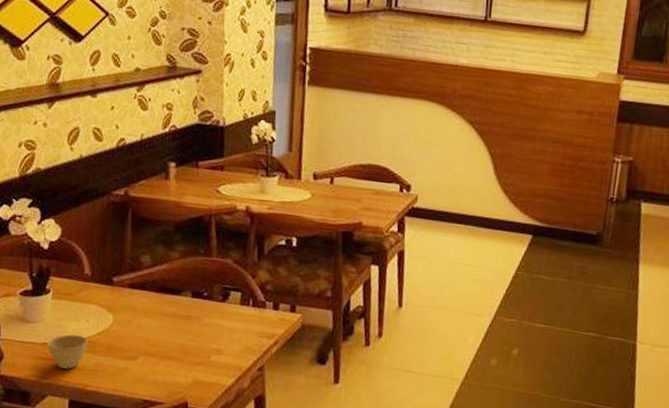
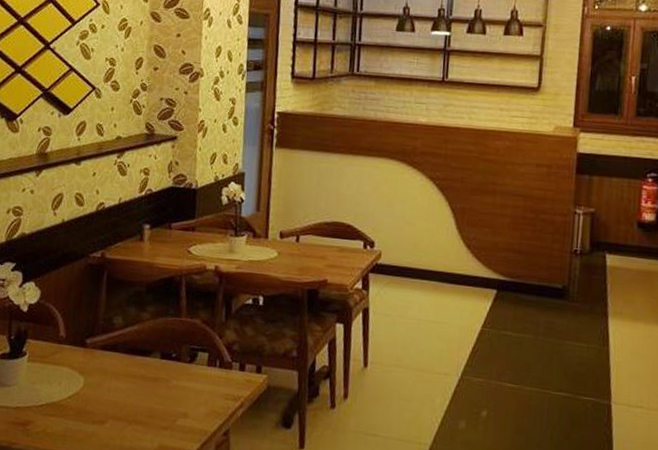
cup: present [47,334,88,369] -> none [20,398,59,434]

